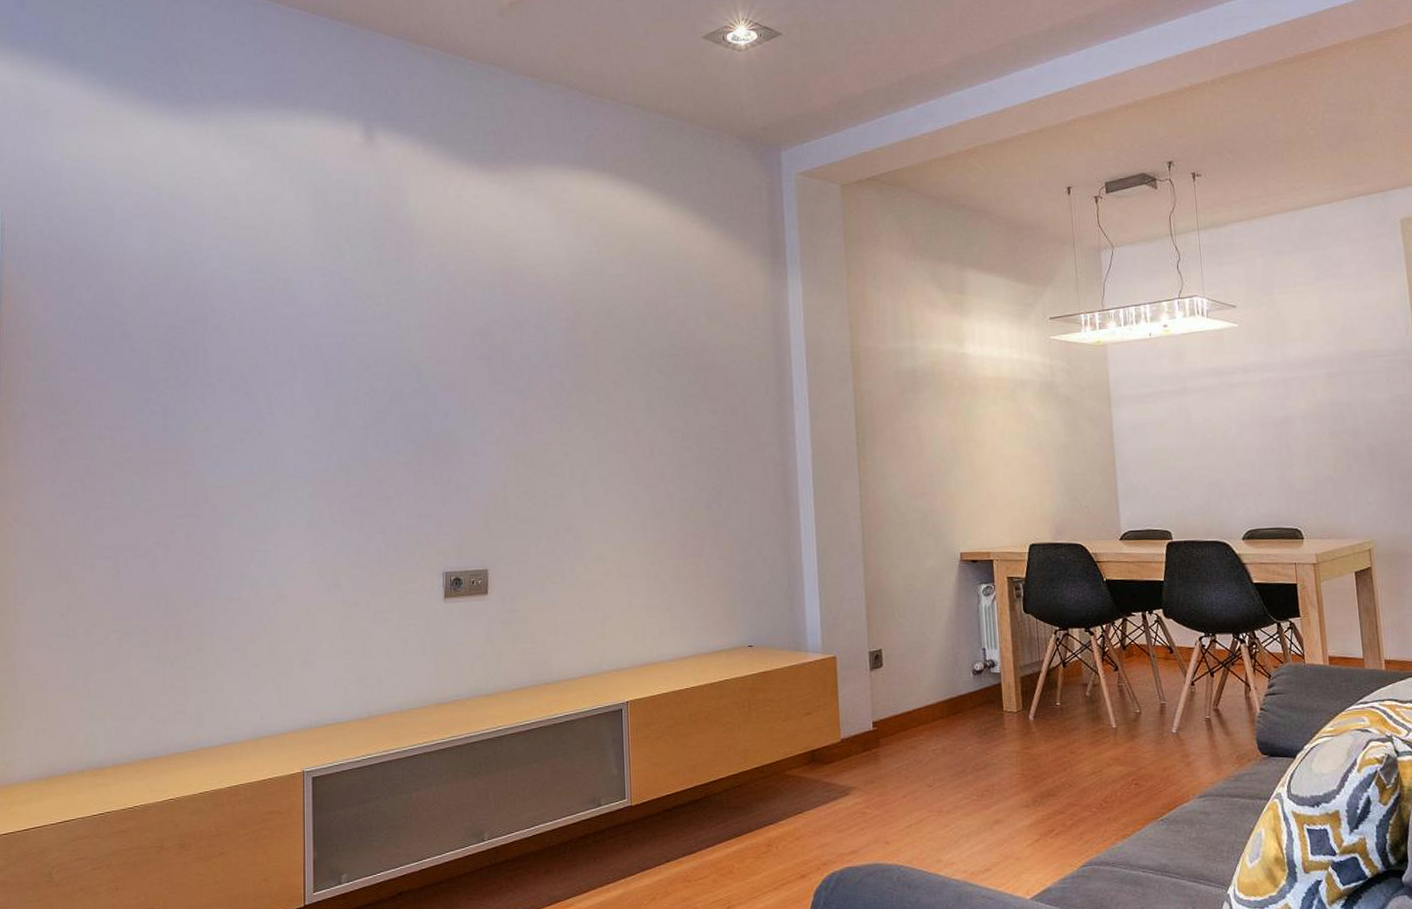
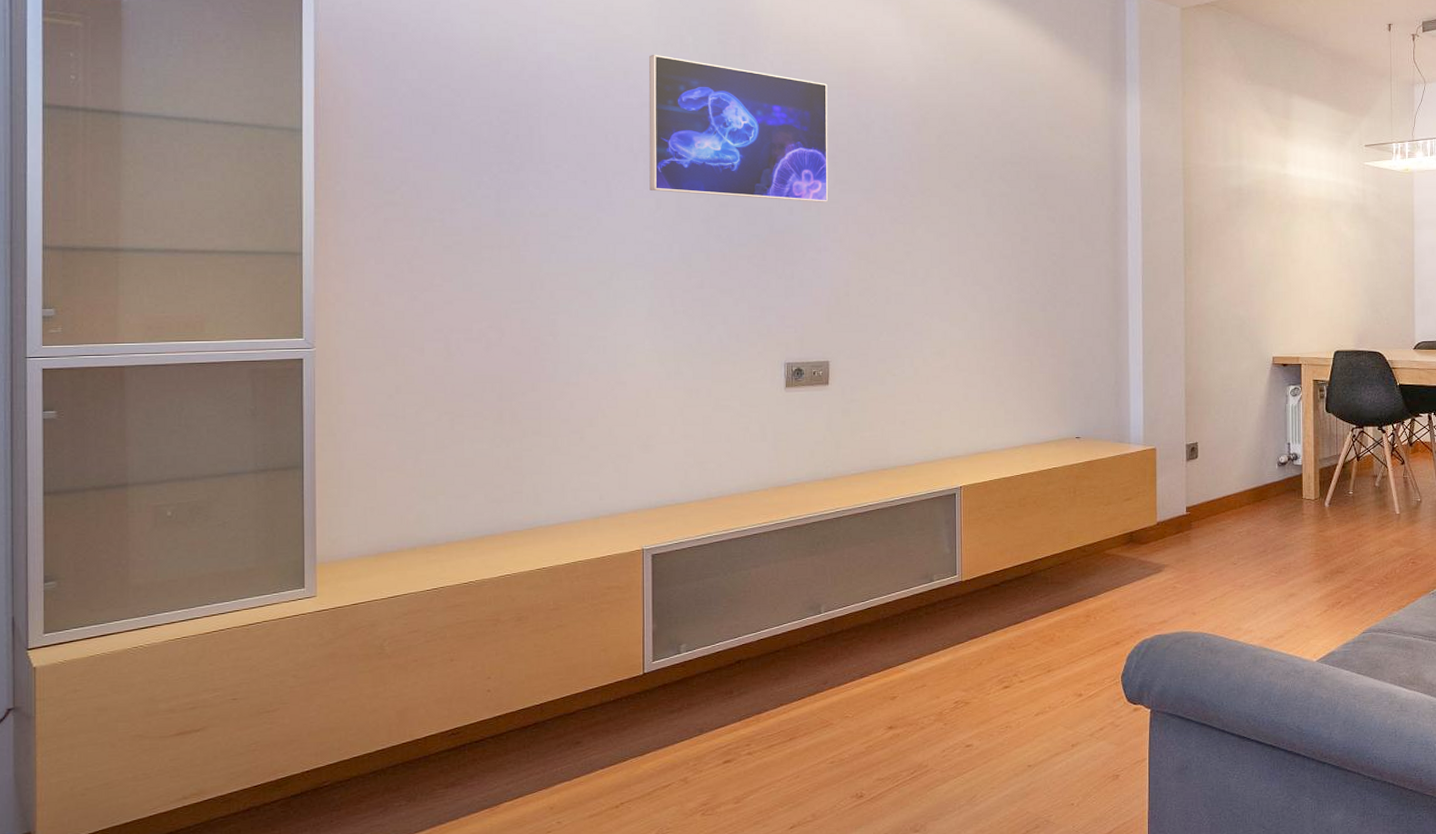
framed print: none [307,263,484,405] -> present [648,54,829,202]

